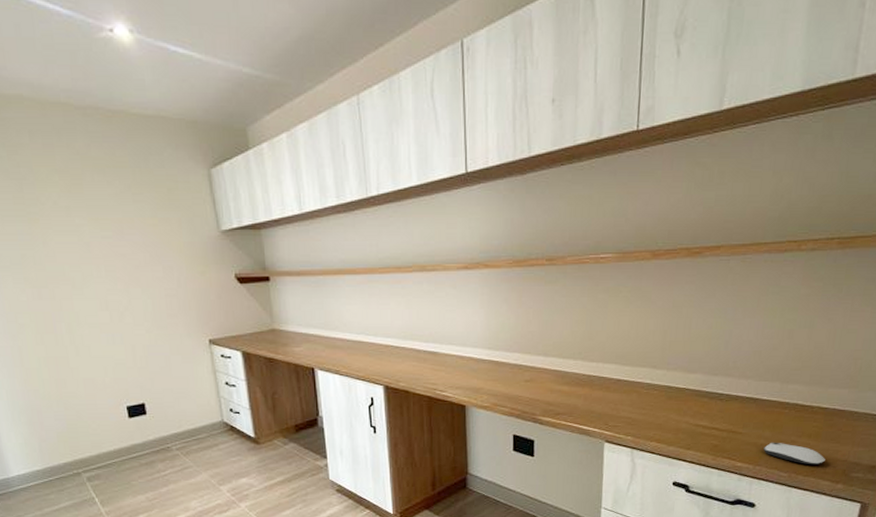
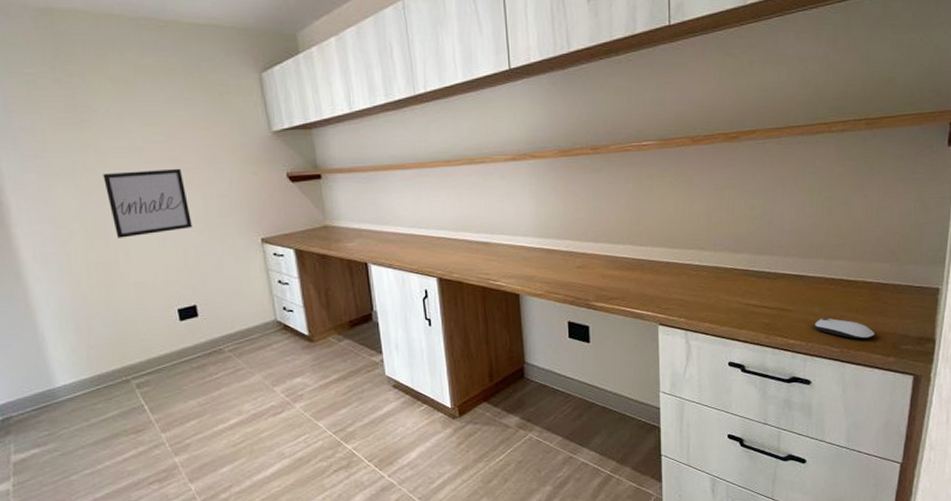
wall art: none [52,265,141,334] -> present [103,168,192,238]

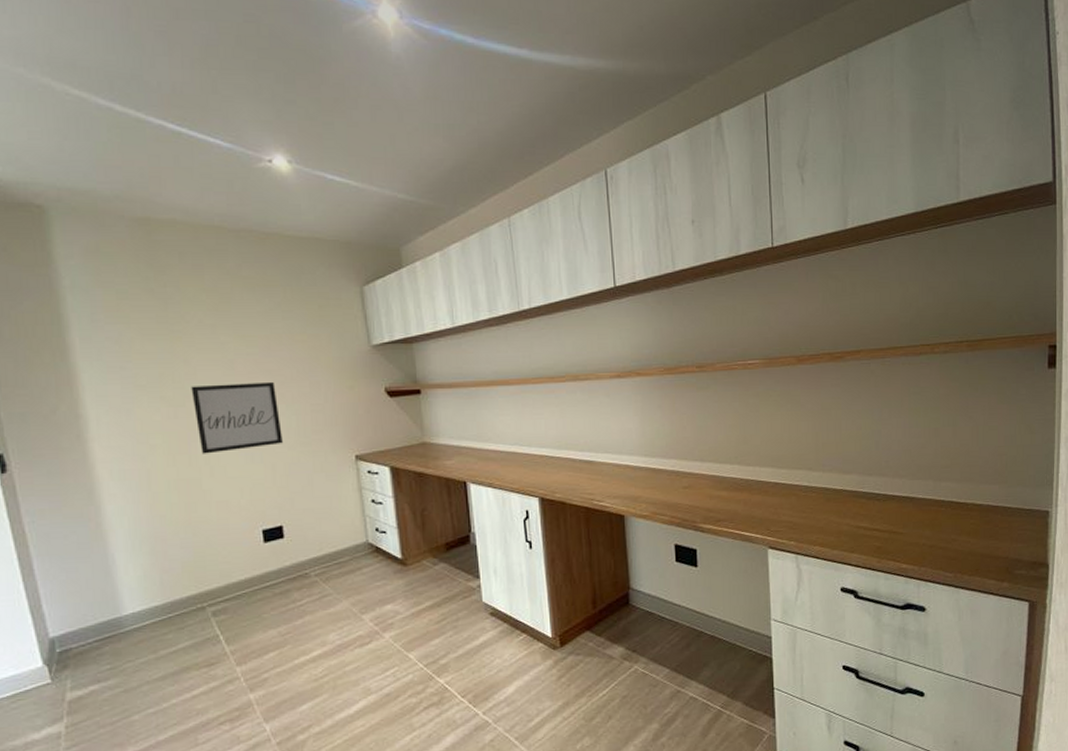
computer mouse: present [814,317,875,340] -> none [926,541,987,564]

